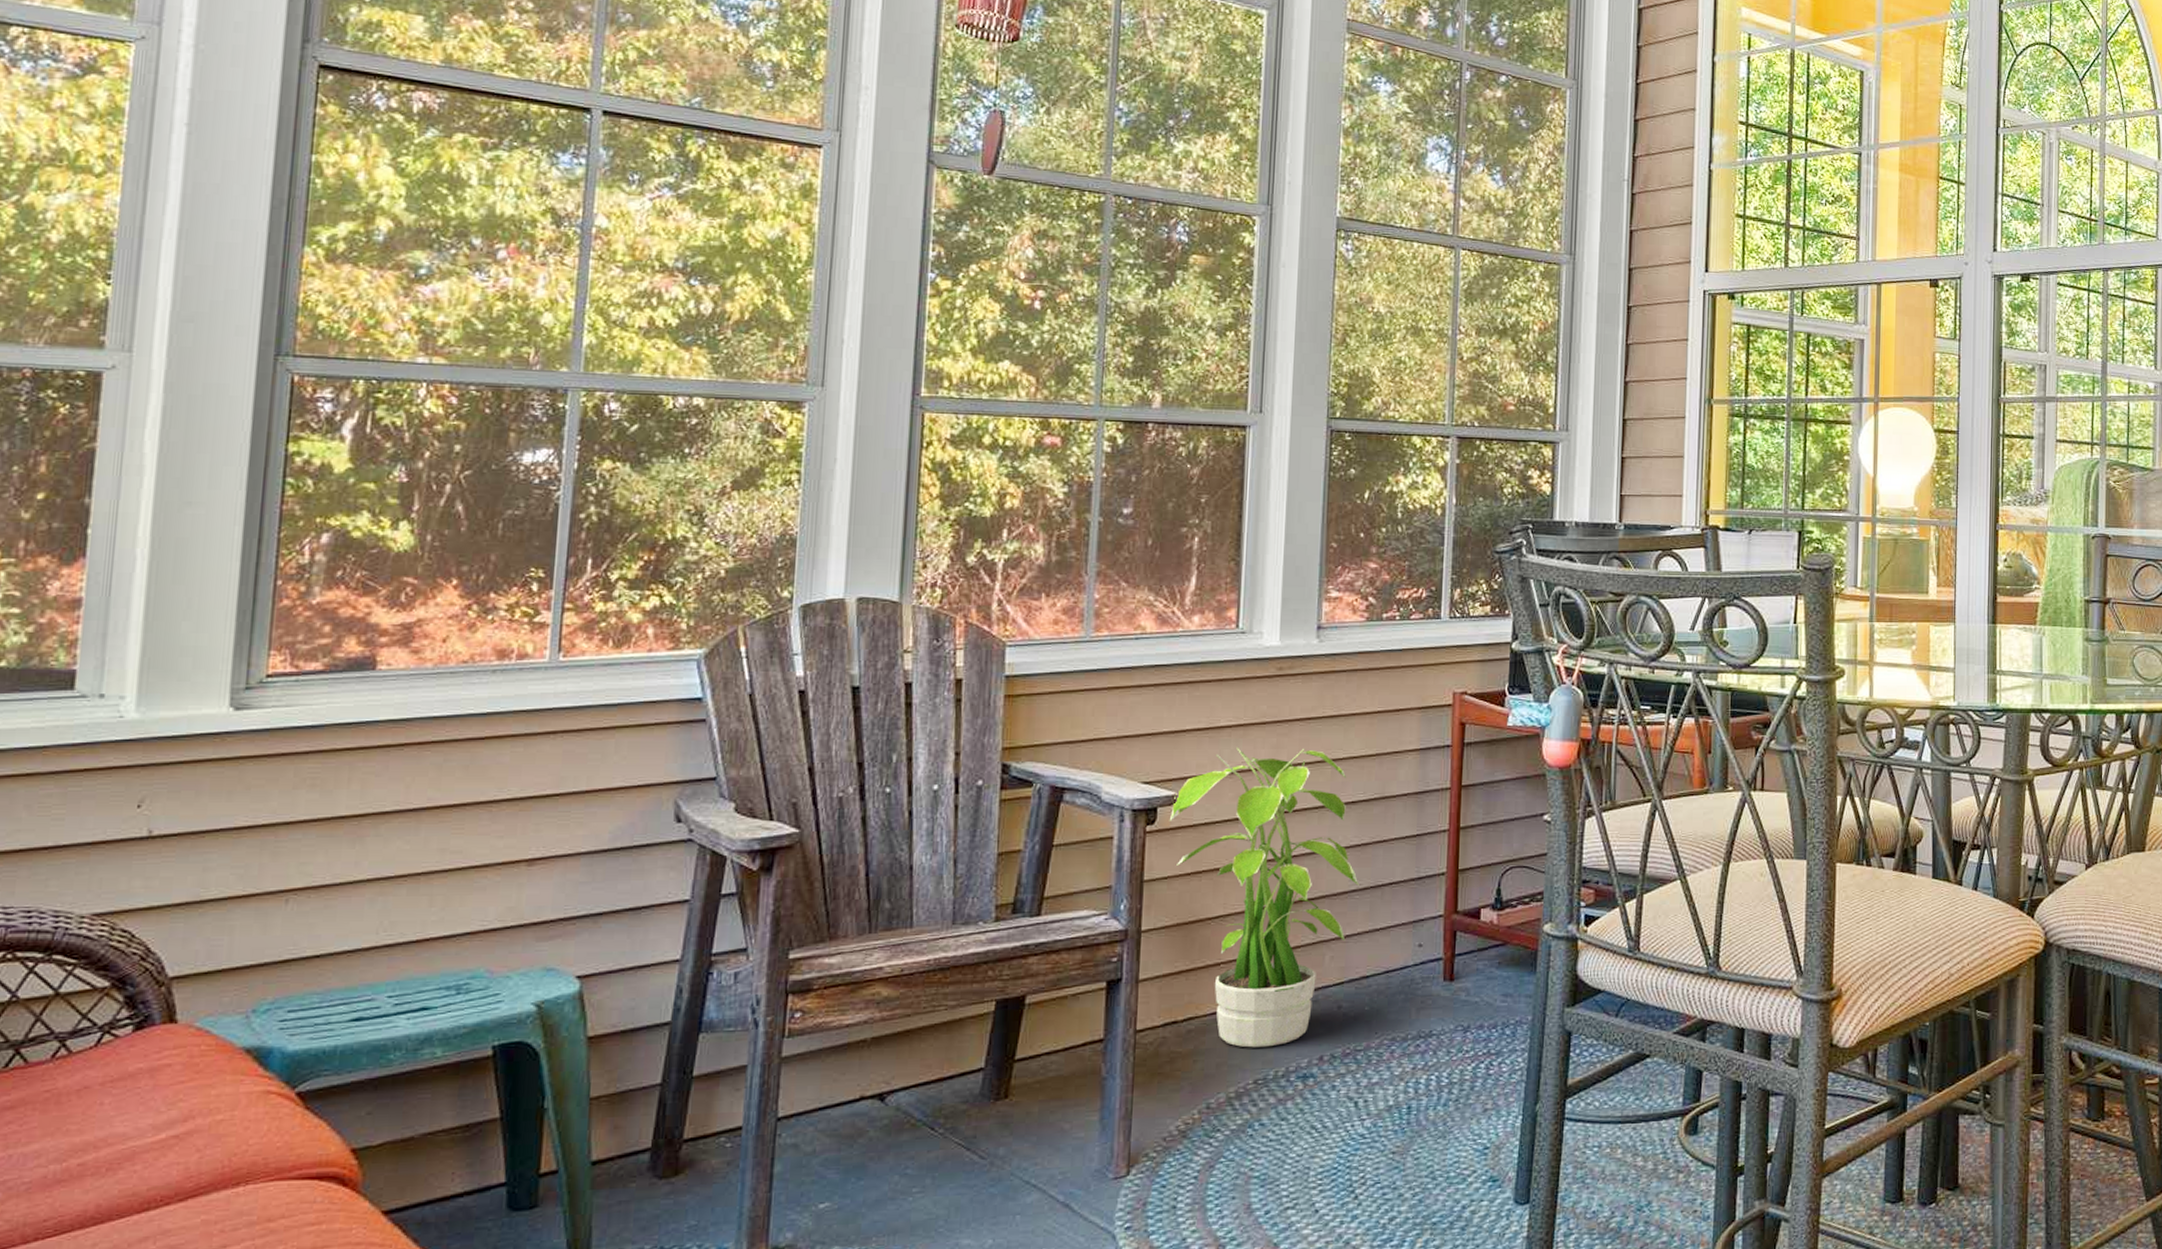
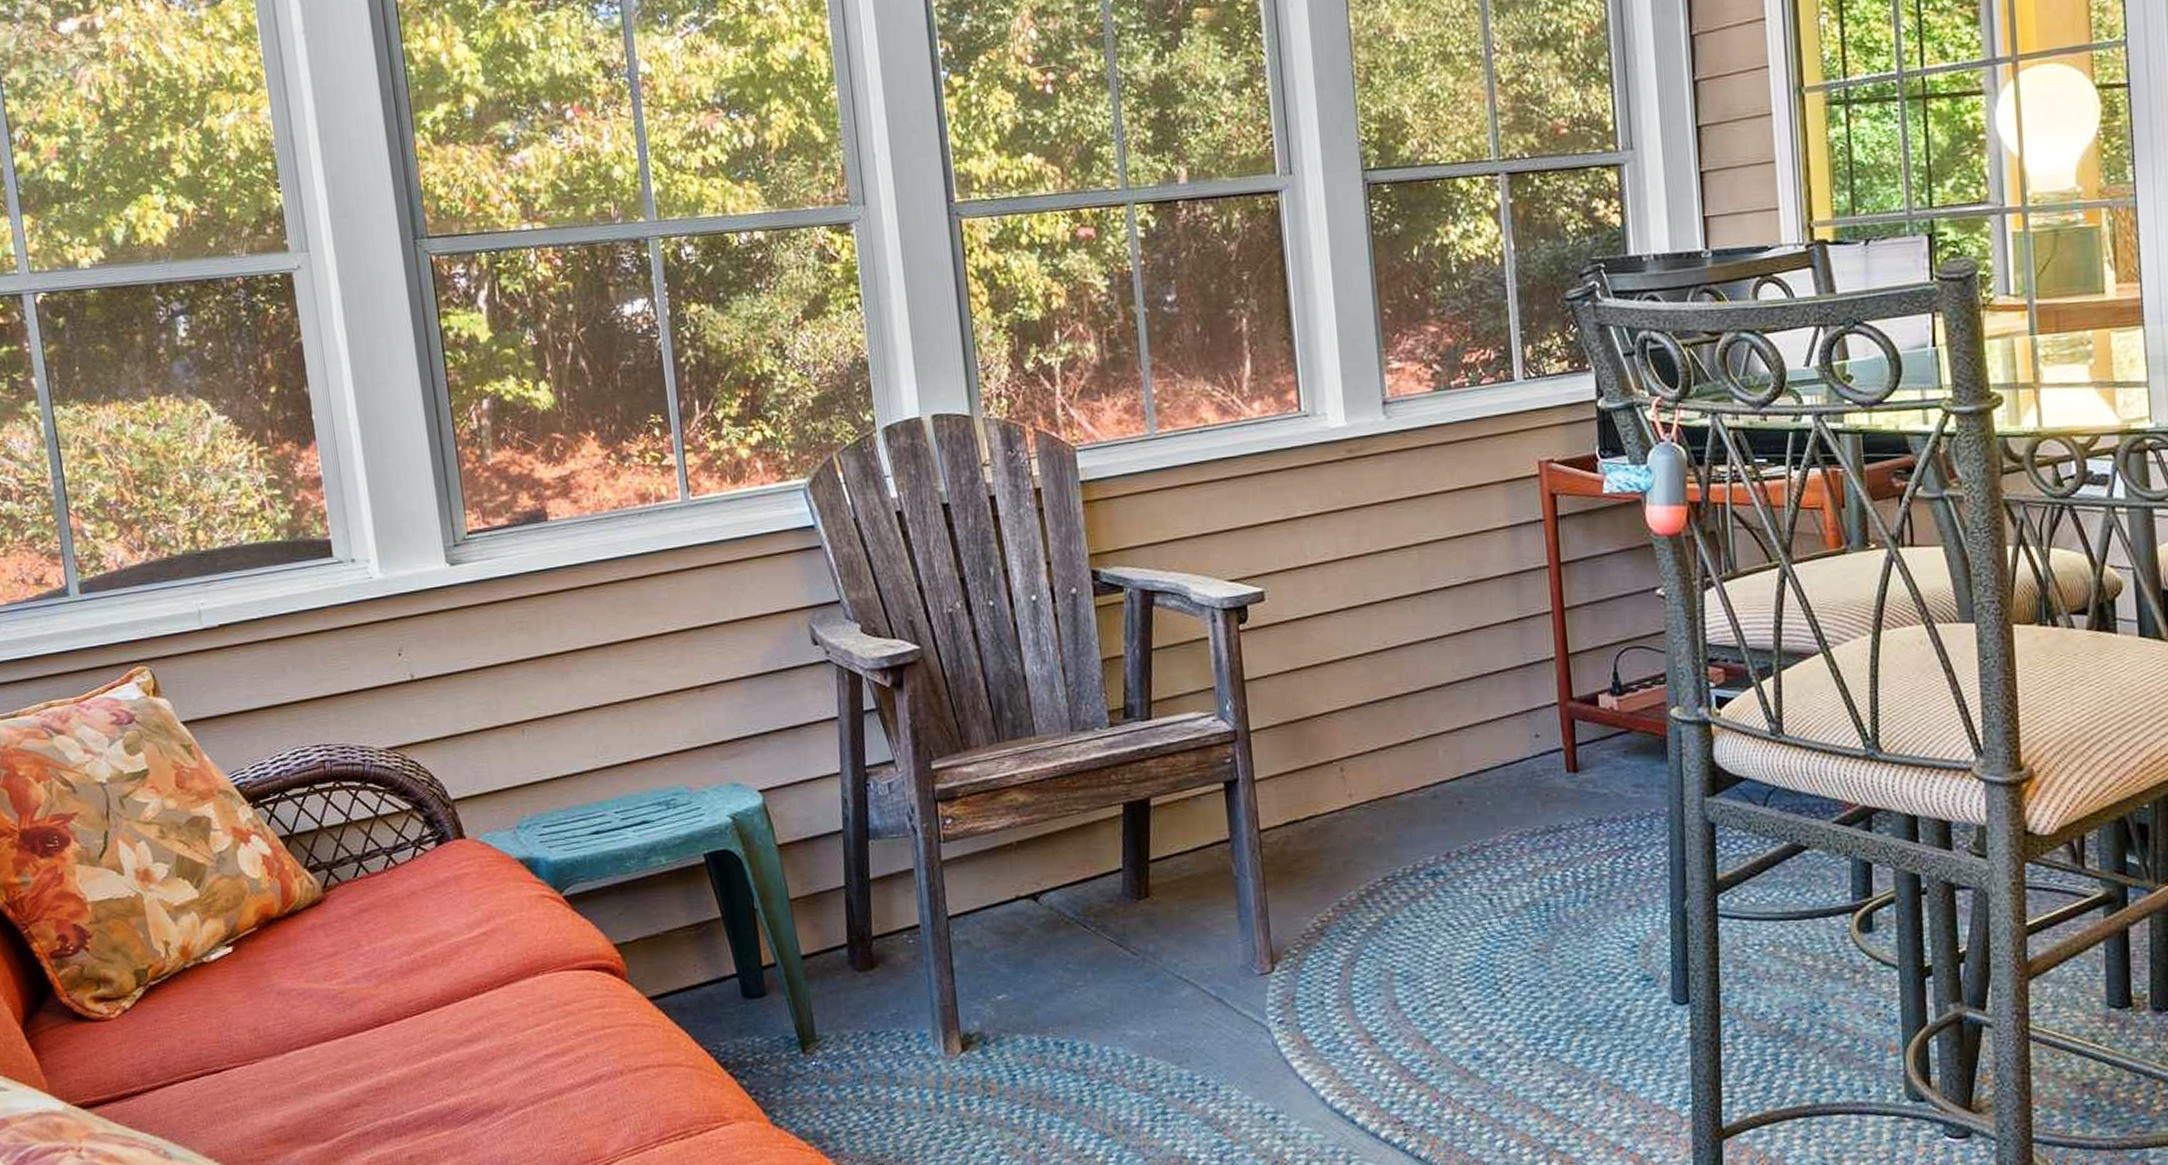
potted plant: present [1169,748,1359,1048] -> none [1260,535,1464,846]

